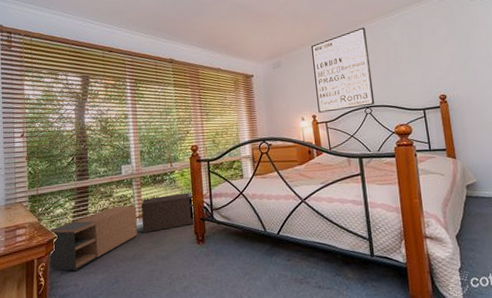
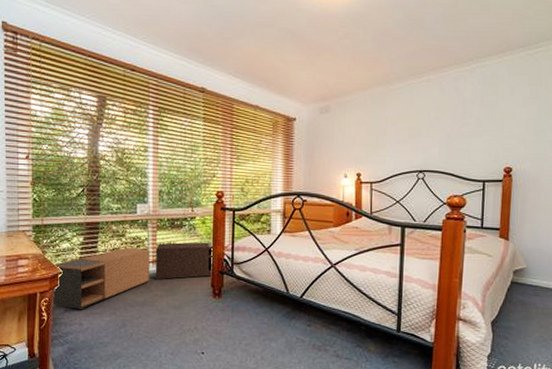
wall art: present [310,27,375,113] -> none [364,76,435,172]

